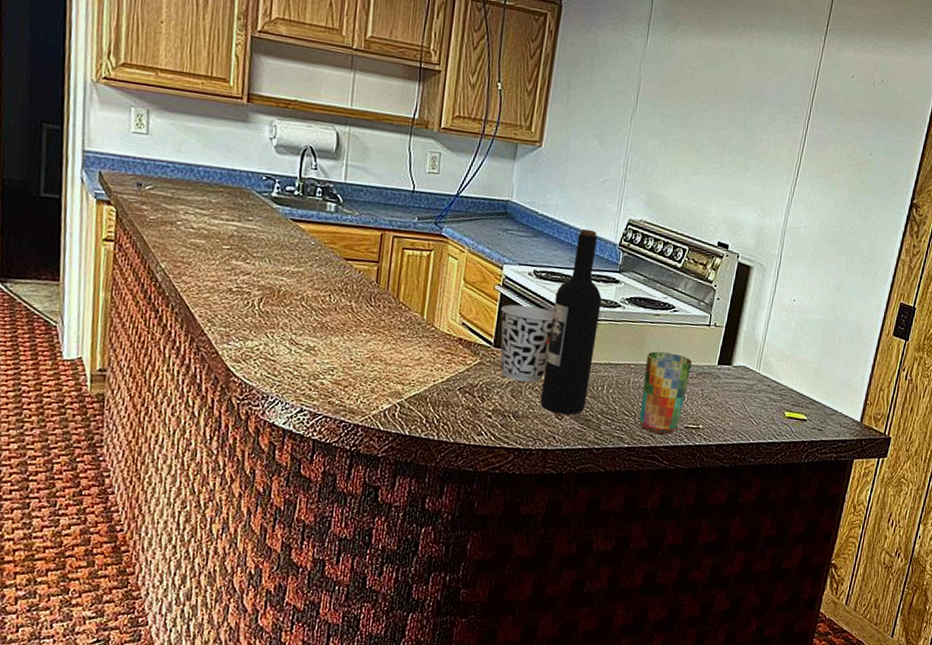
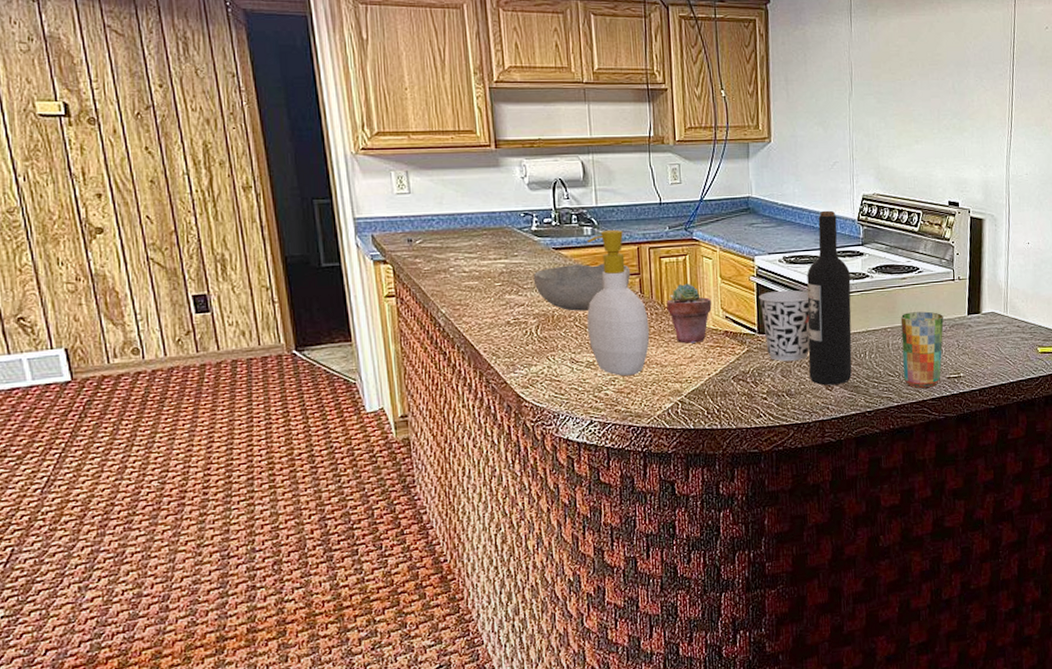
bowl: none [264,239,370,292] -> present [533,264,631,311]
soap bottle: none [313,209,381,369] -> present [587,229,650,377]
potted succulent: none [401,280,450,346] -> present [666,283,712,344]

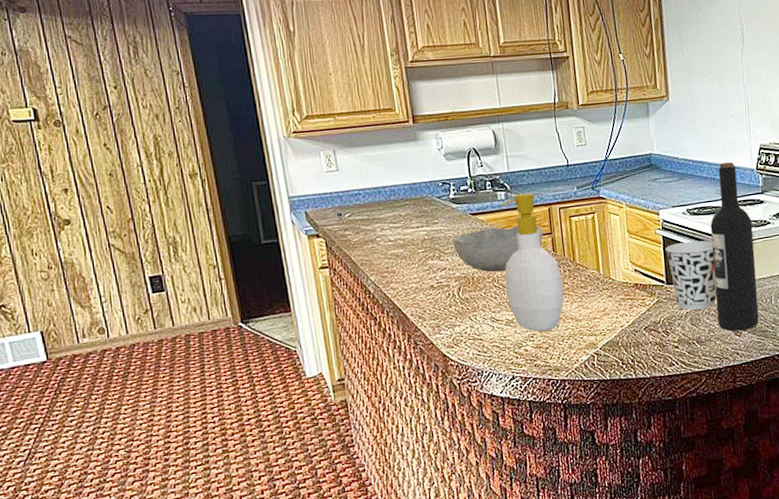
potted succulent: present [666,283,712,344] -> none [578,239,621,298]

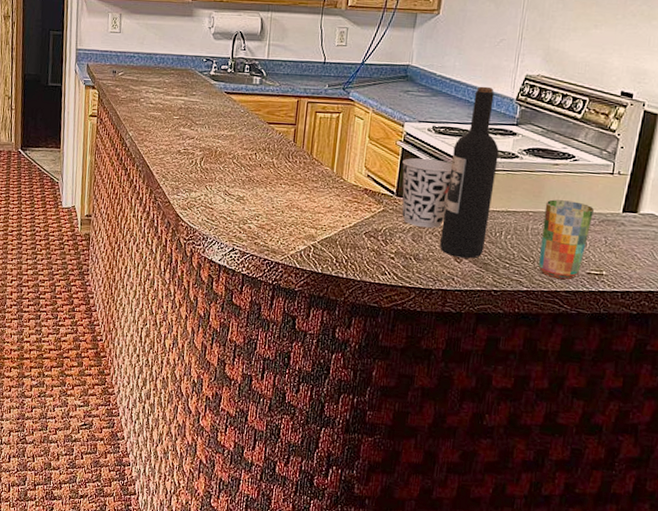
bowl: present [453,226,544,273] -> none [204,108,288,151]
soap bottle: present [501,193,564,332] -> none [242,81,297,215]

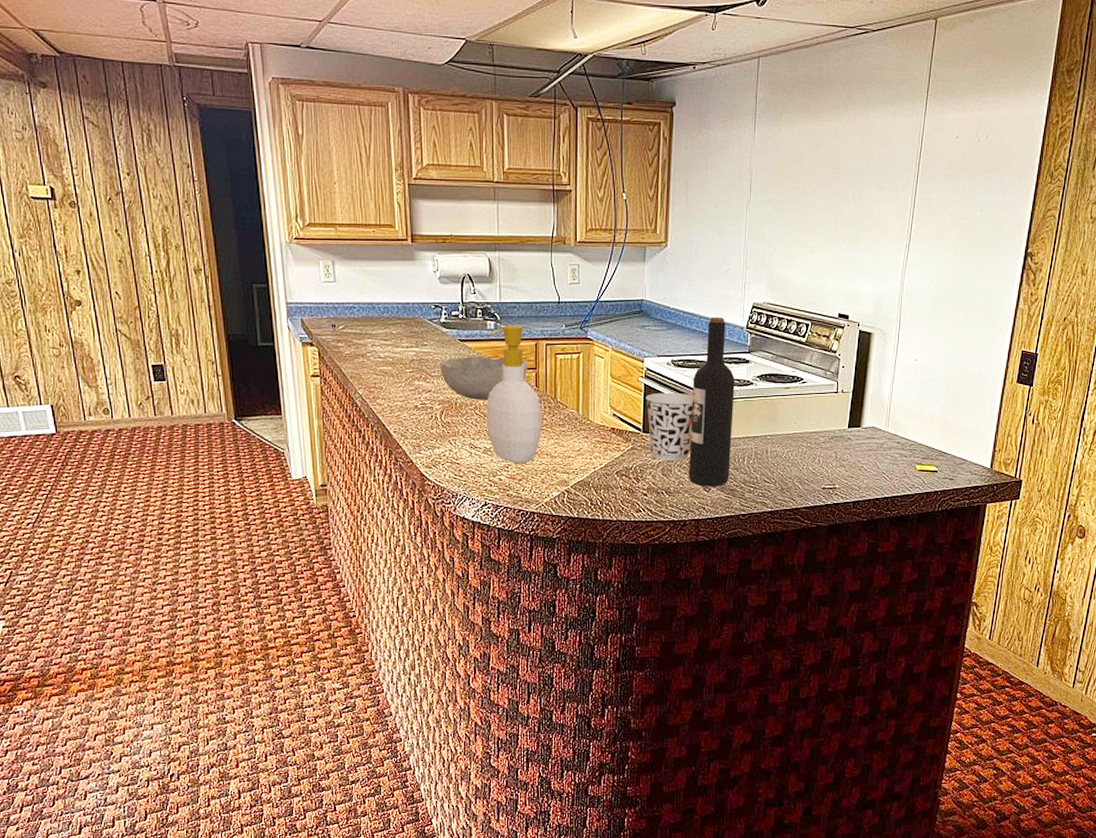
bowl: none [204,108,288,151] -> present [440,357,528,400]
soap bottle: none [242,81,297,215] -> present [486,325,542,464]
cup: present [538,199,595,279] -> none [779,422,824,496]

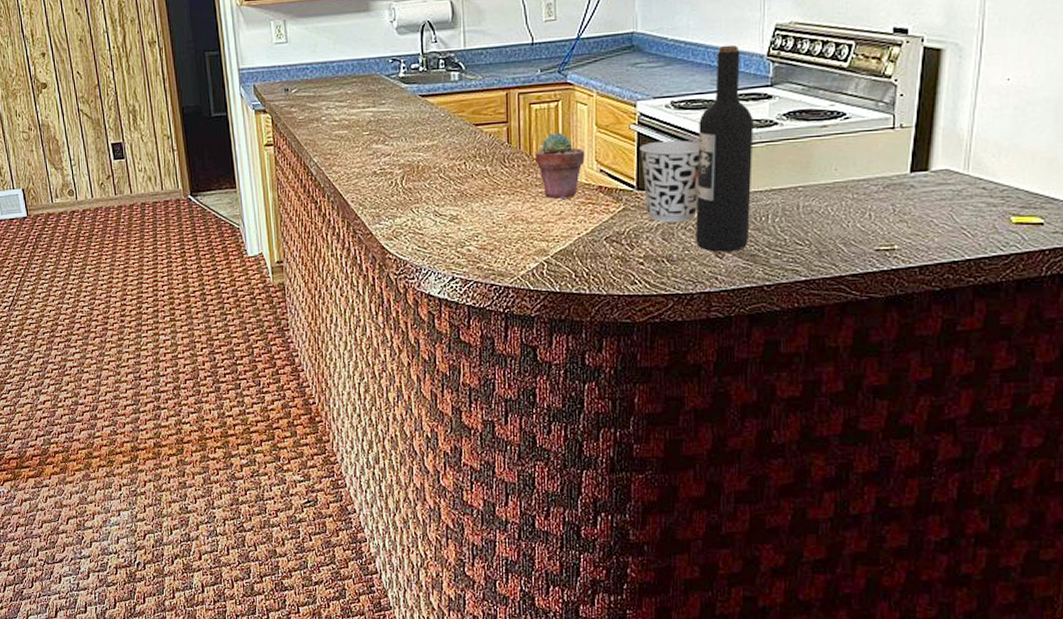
bowl: present [440,357,528,400] -> none [399,111,498,162]
soap bottle: present [486,325,542,464] -> none [452,74,516,232]
potted succulent: none [559,380,601,437] -> present [535,132,585,199]

